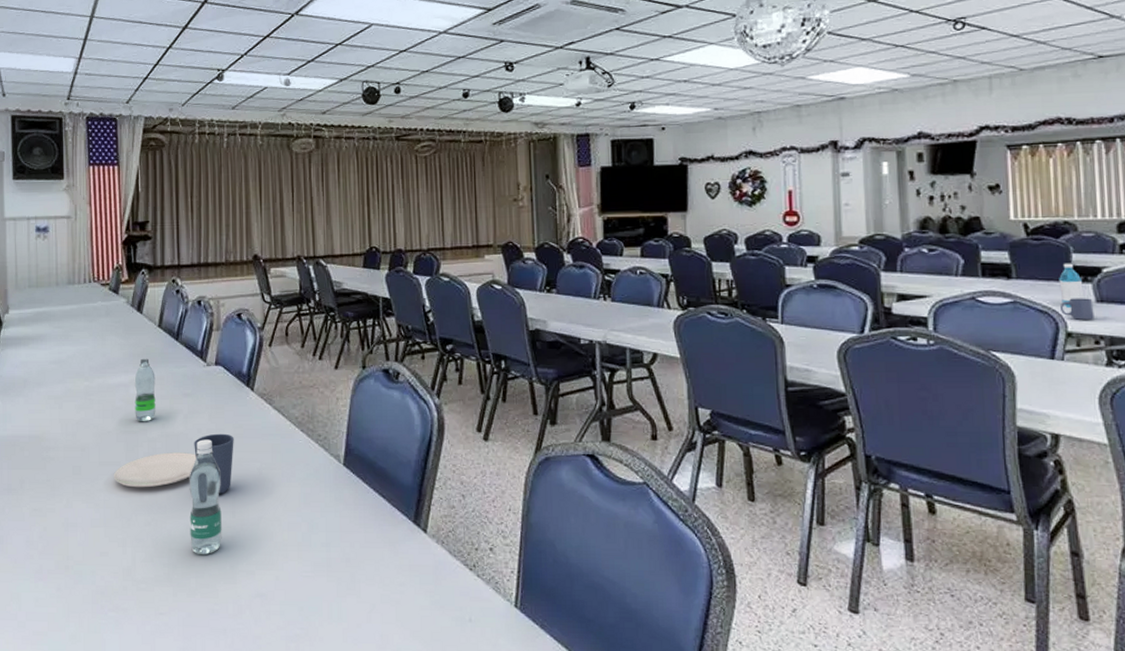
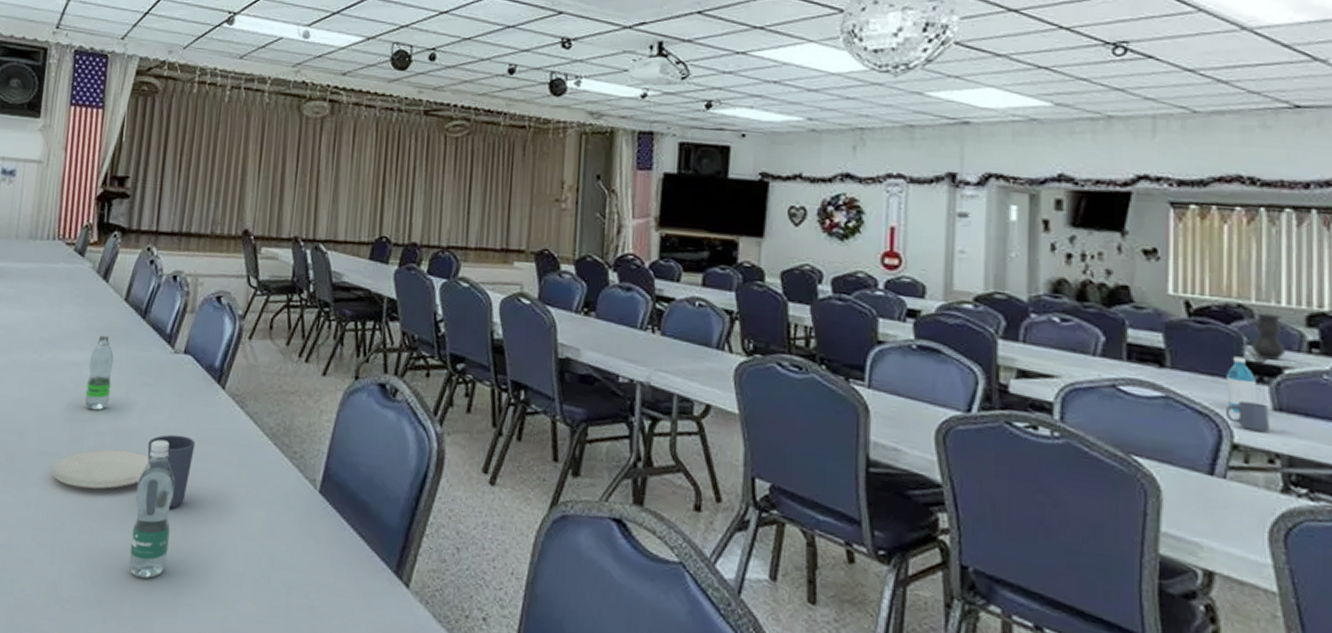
vase: none [1076,226,1104,263] -> present [1251,312,1286,360]

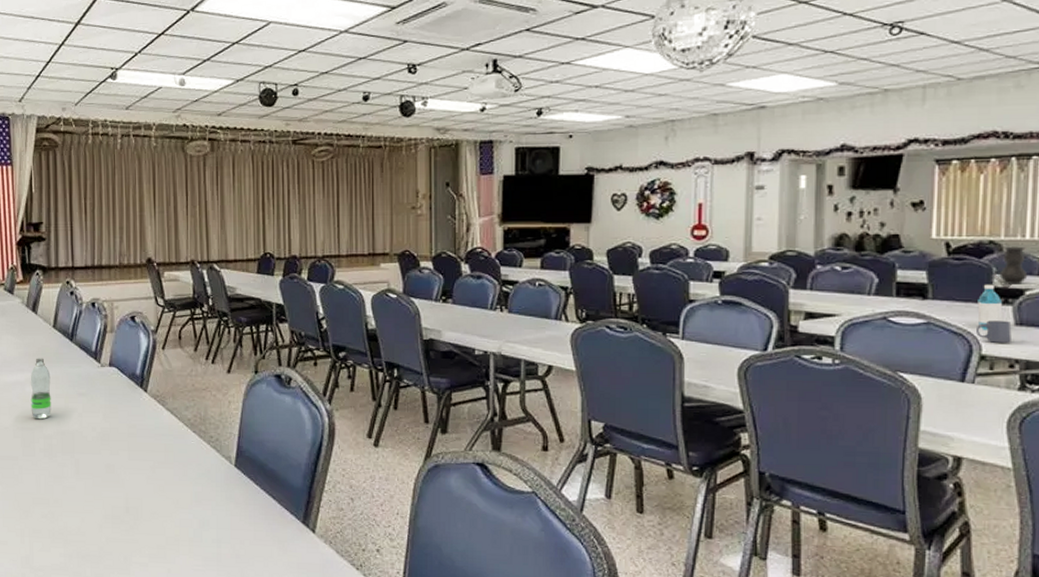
plate: present [51,449,149,489] -> none [11,449,91,482]
bottle: present [129,439,175,579] -> none [84,437,116,547]
cup: present [147,434,195,508] -> none [89,432,128,490]

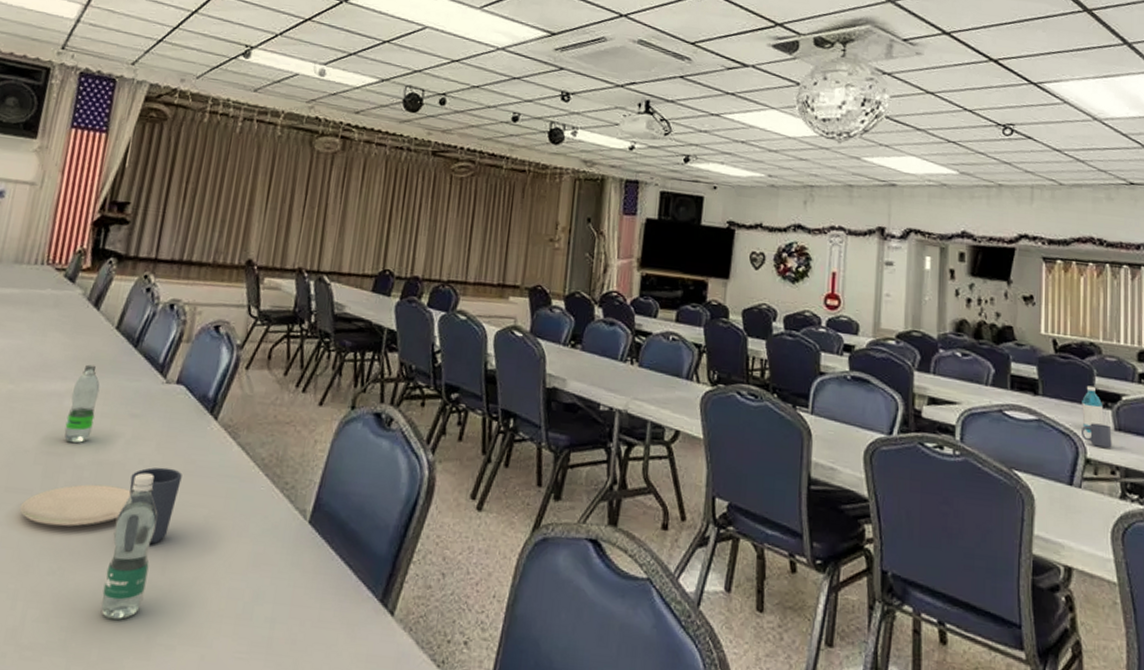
plate: none [11,449,91,482] -> present [19,484,131,527]
bottle: none [84,437,116,547] -> present [100,473,158,621]
cup: none [89,432,128,490] -> present [129,467,182,544]
vase: present [999,246,1028,284] -> none [1099,349,1124,389]

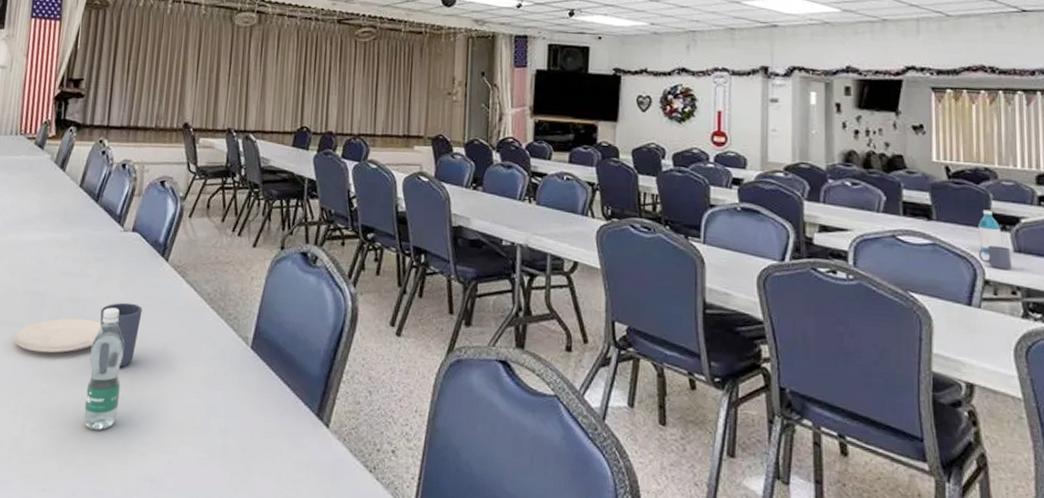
bottle: present [64,364,100,444] -> none [44,217,70,284]

